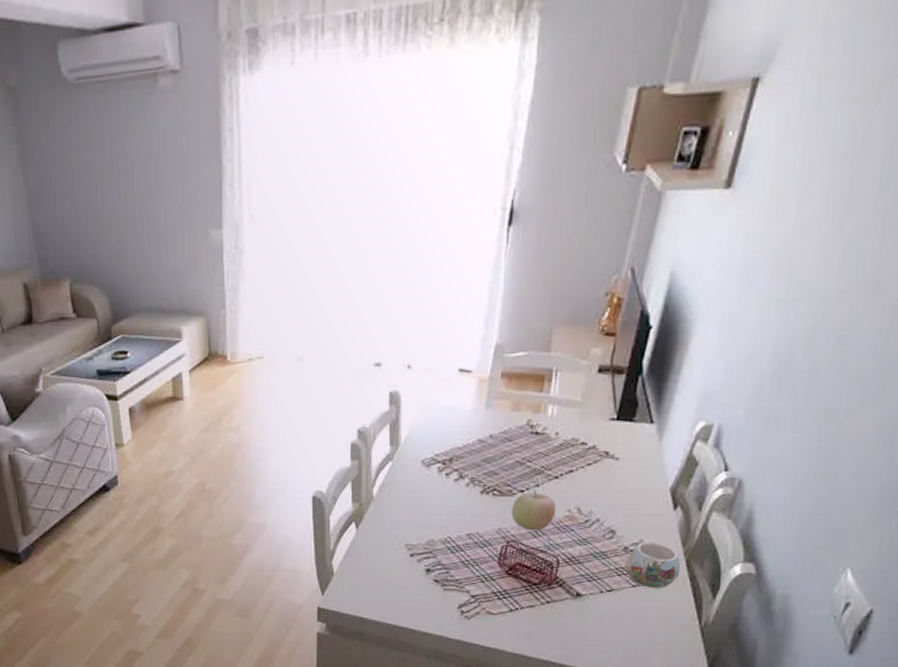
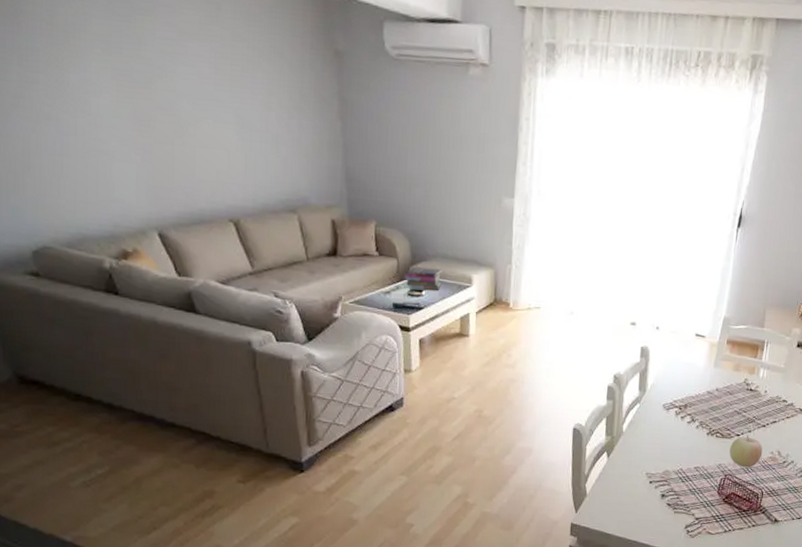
books: none [106,325,147,354] -> present [404,267,442,291]

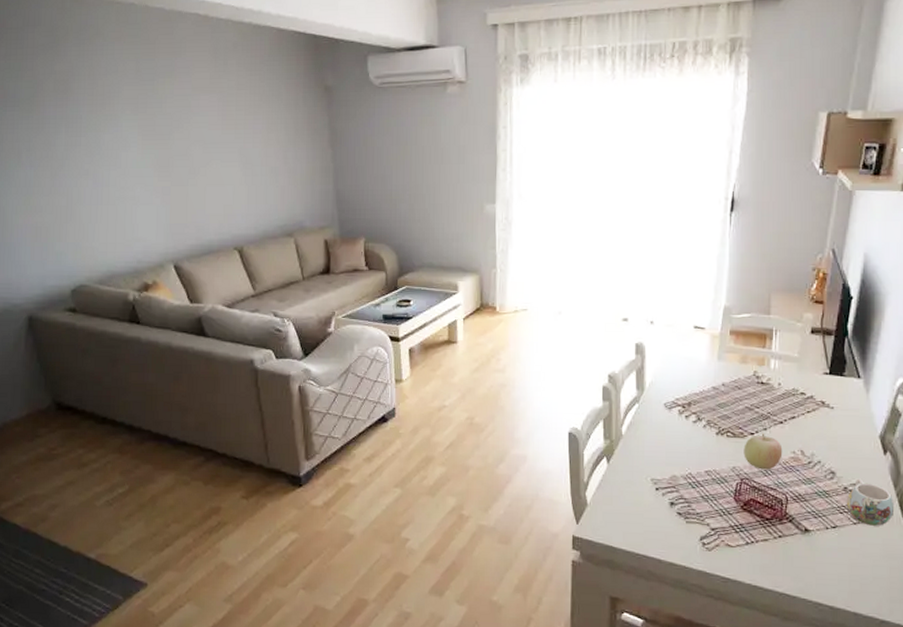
books: present [404,267,442,291] -> none [393,278,429,302]

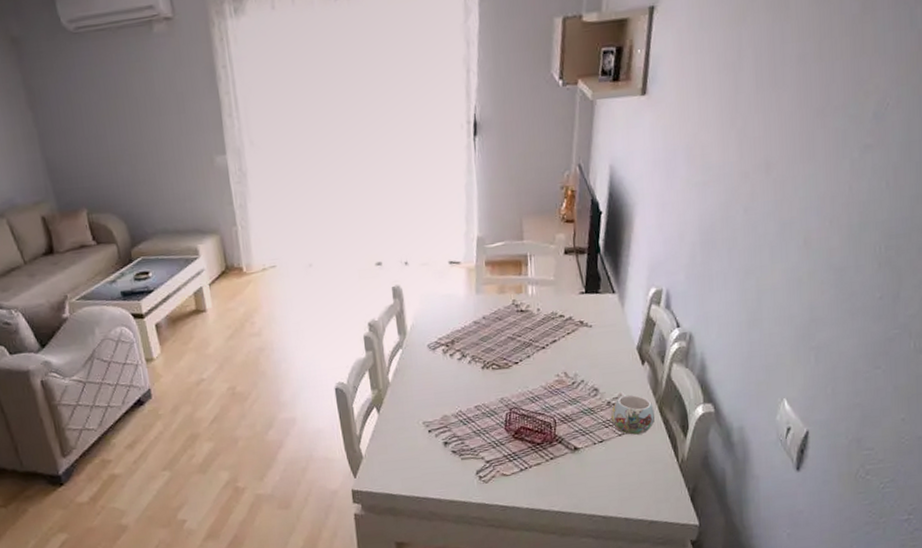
fruit: present [744,433,783,470] -> none [509,361,548,397]

